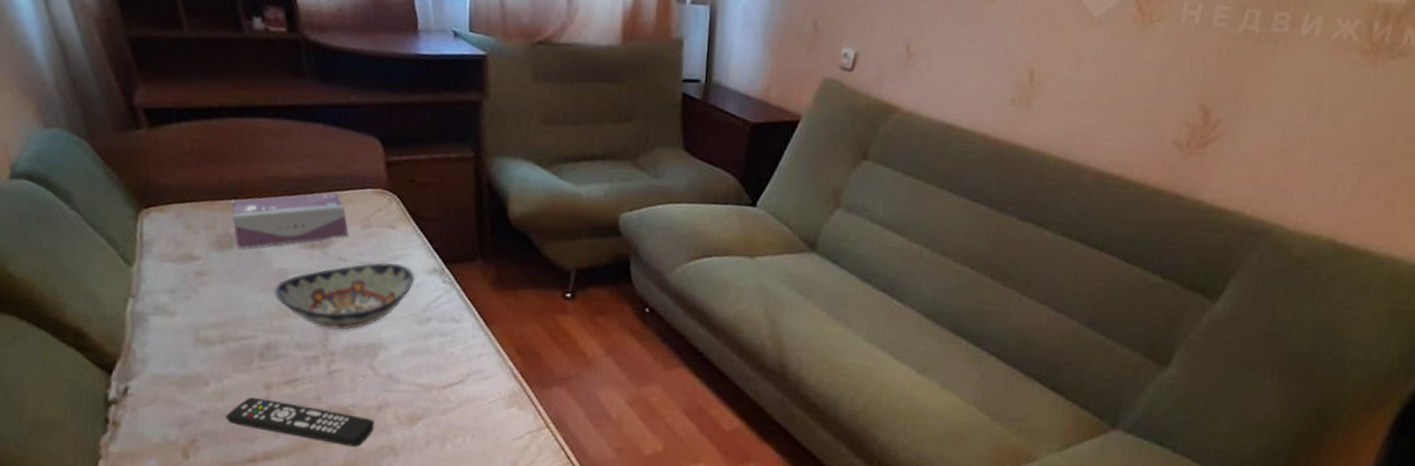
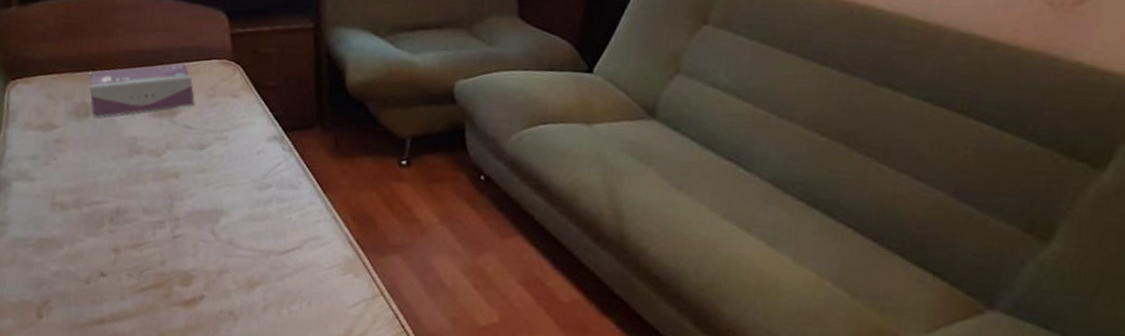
remote control: present [226,397,375,447] -> none [77,260,215,311]
decorative bowl: present [274,262,415,330] -> none [125,130,256,196]

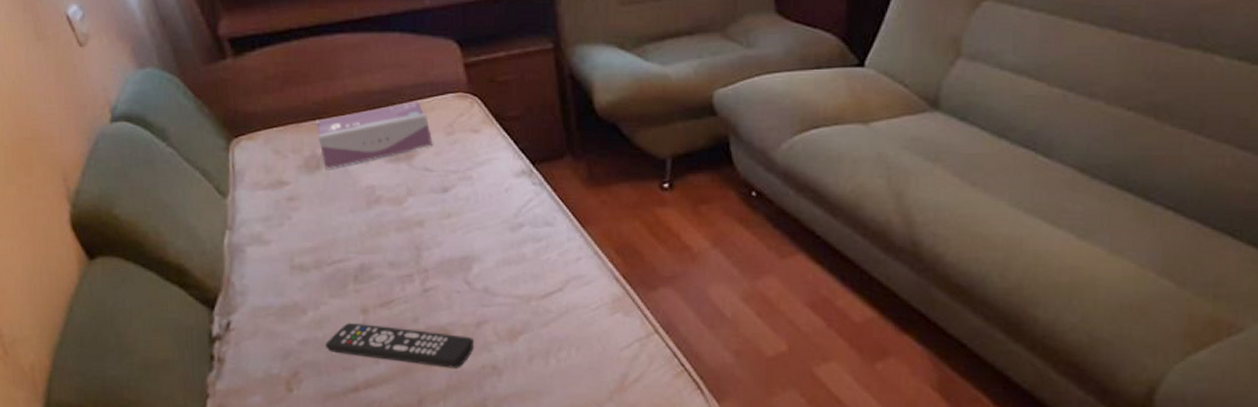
remote control: none [77,260,215,311] -> present [325,323,475,368]

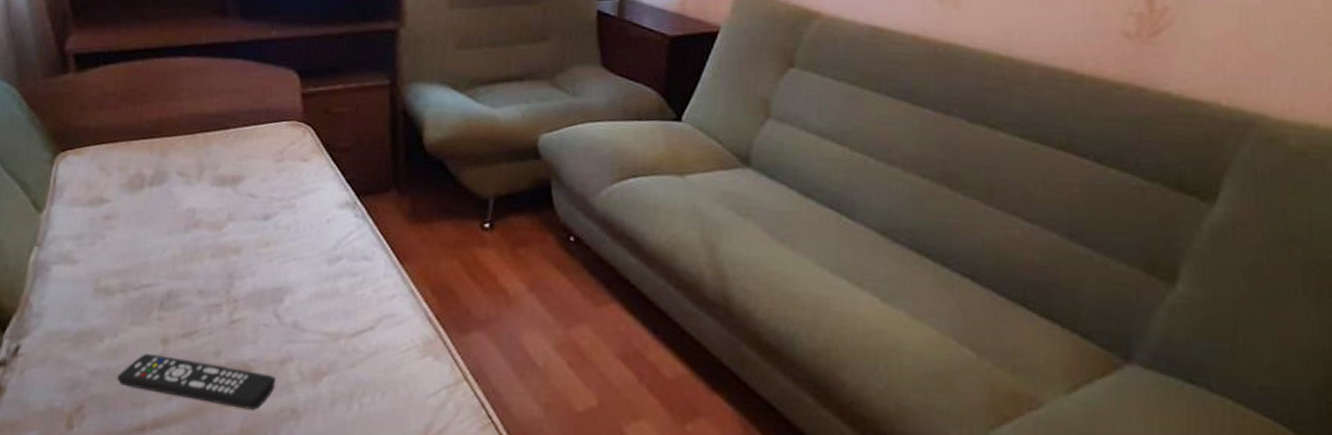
tissue box: present [315,101,433,169] -> none [146,126,261,189]

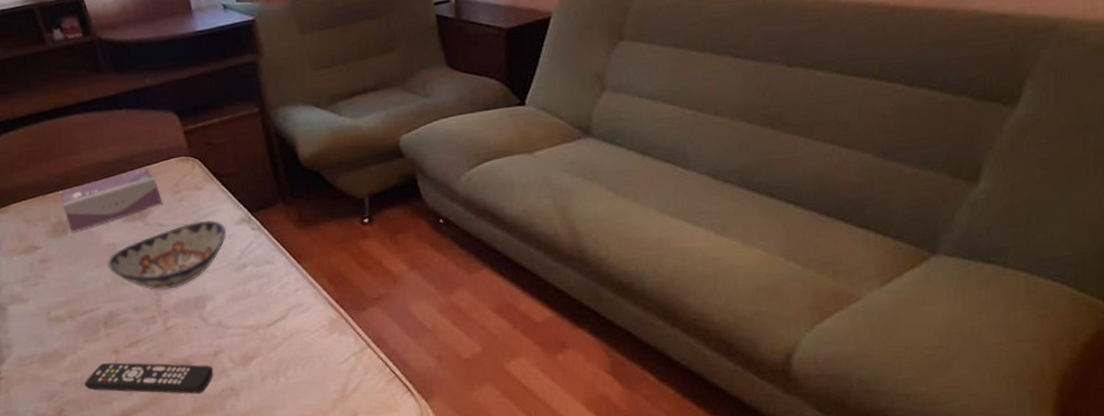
tissue box: none [146,126,261,189] -> present [59,167,163,232]
decorative bowl: none [180,198,326,273] -> present [107,220,227,290]

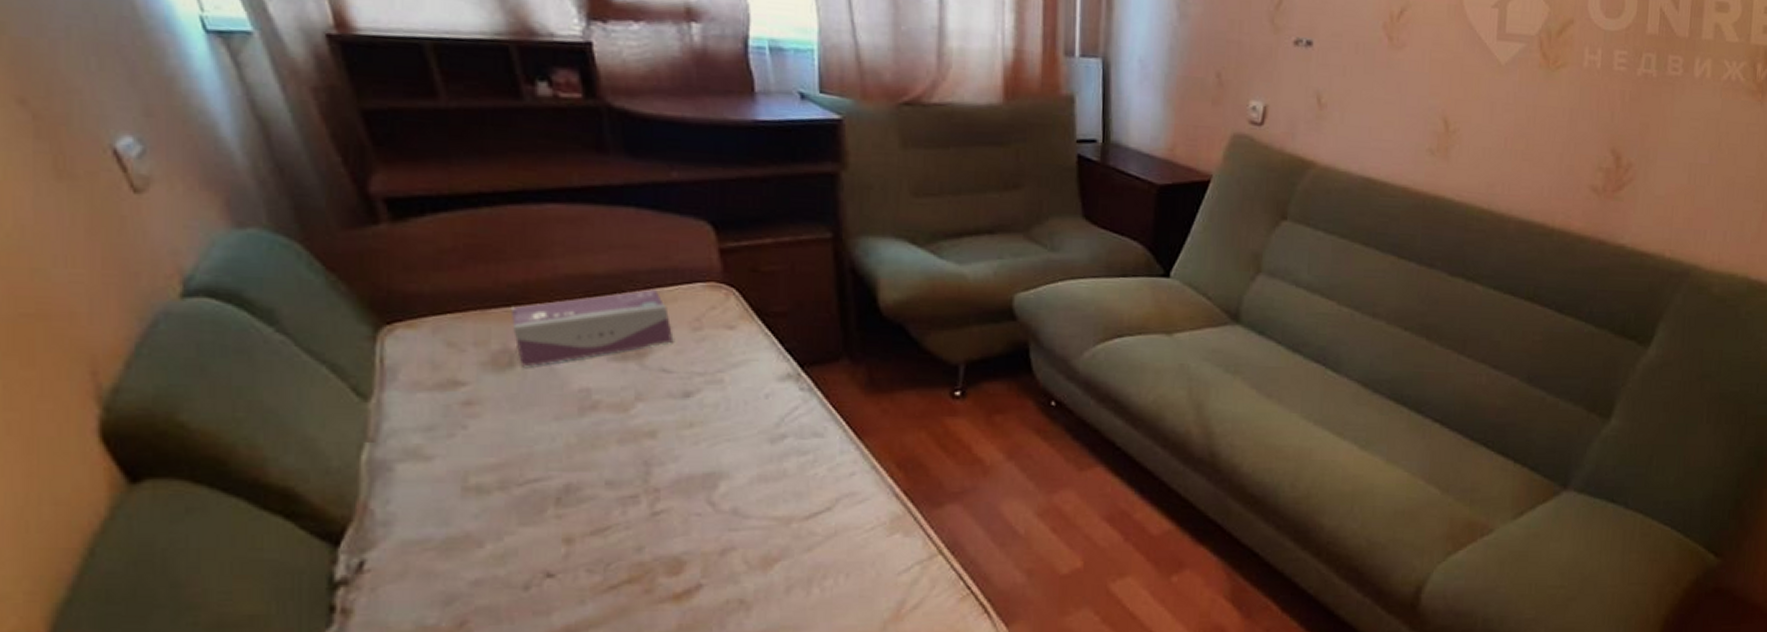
remote control: present [84,363,214,394] -> none [509,557,717,605]
decorative bowl: present [107,220,227,290] -> none [574,371,763,459]

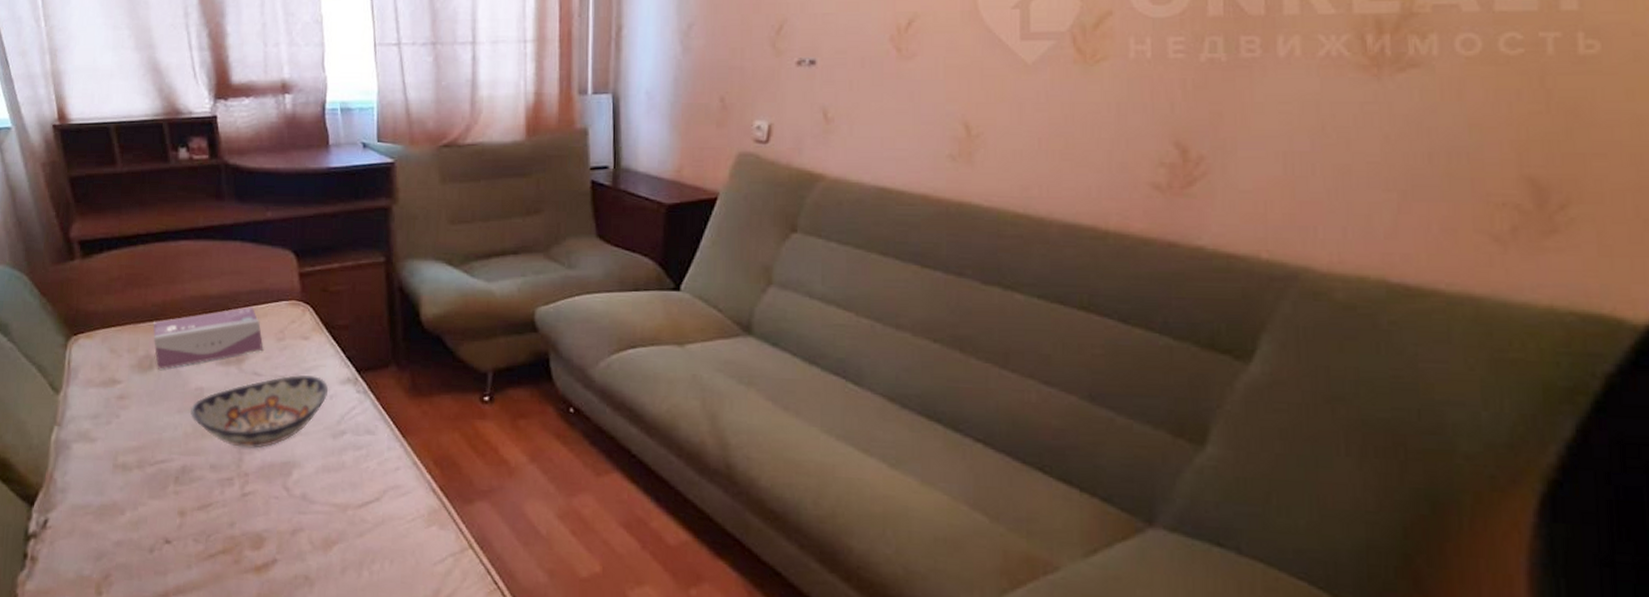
decorative bowl: none [574,371,763,459] -> present [191,375,329,448]

